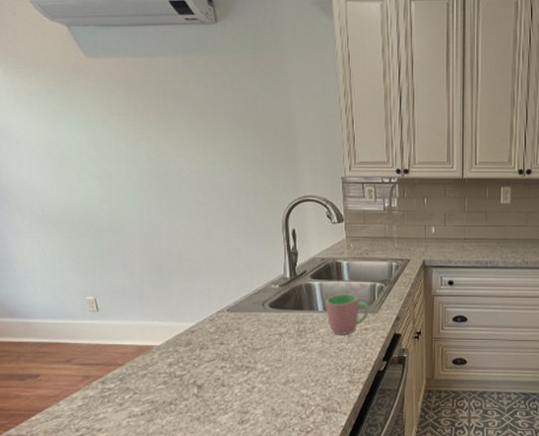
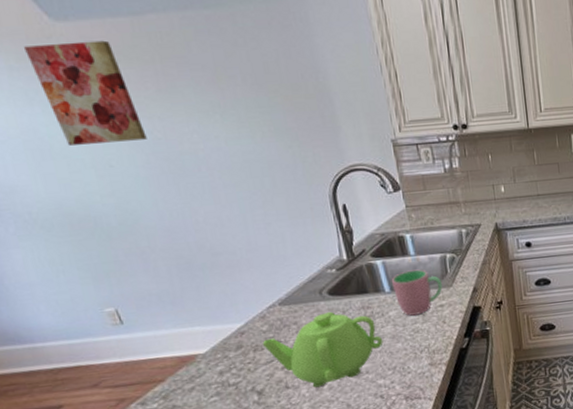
wall art: none [62,75,142,158] -> present [24,40,147,146]
teapot: none [208,322,311,389] -> present [262,311,384,388]

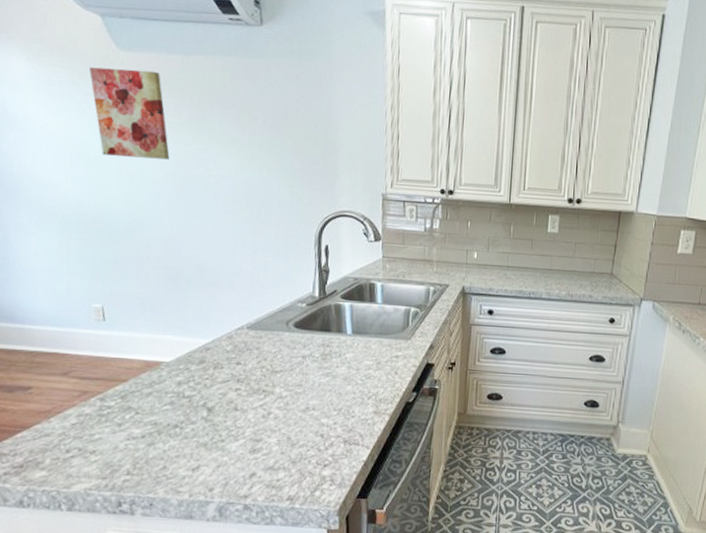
teapot: present [262,311,384,388] -> none [223,343,335,415]
cup: present [391,269,442,316] -> none [354,317,402,362]

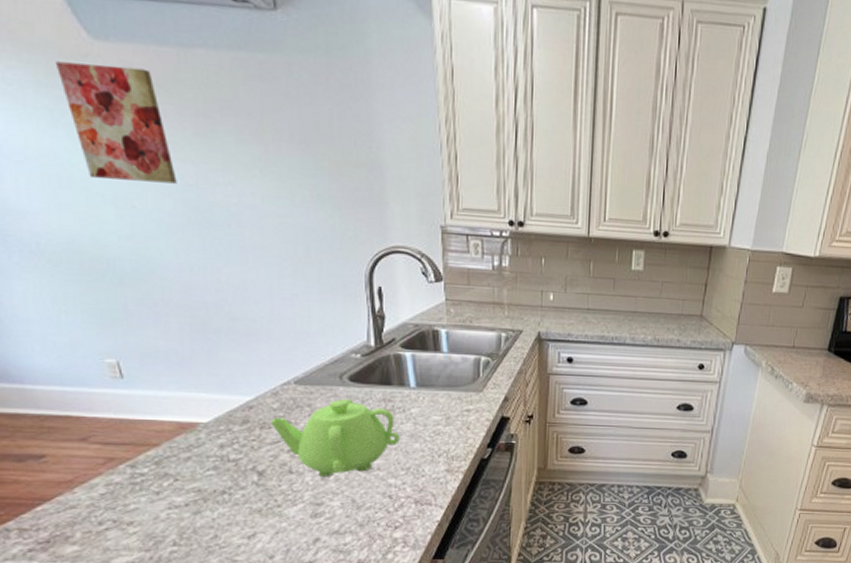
teapot: none [223,343,335,415] -> present [270,398,400,477]

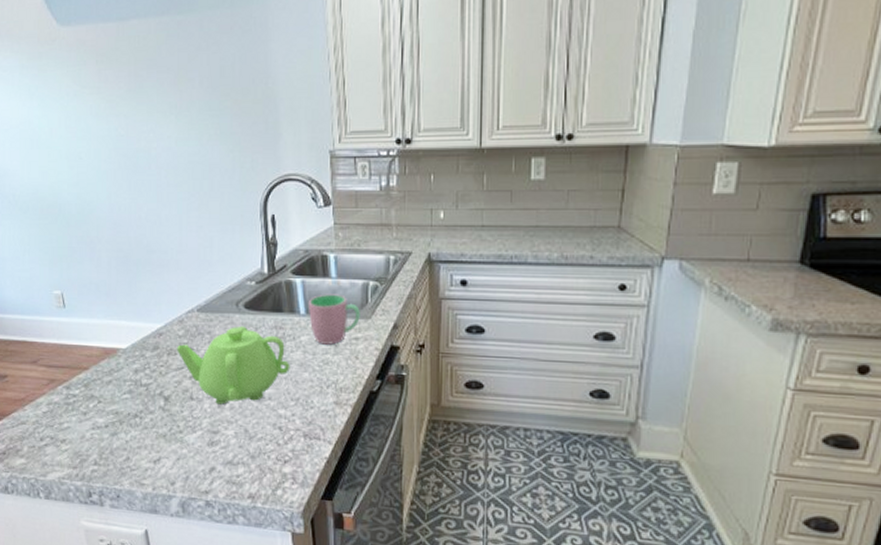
wall art: present [56,61,177,184] -> none [35,43,112,137]
cup: none [418,368,472,417] -> present [308,294,360,345]

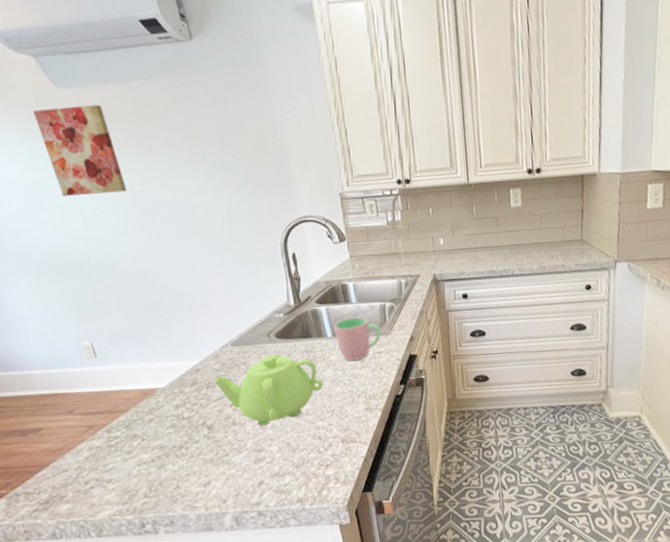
wall art: none [35,43,112,137] -> present [33,104,127,196]

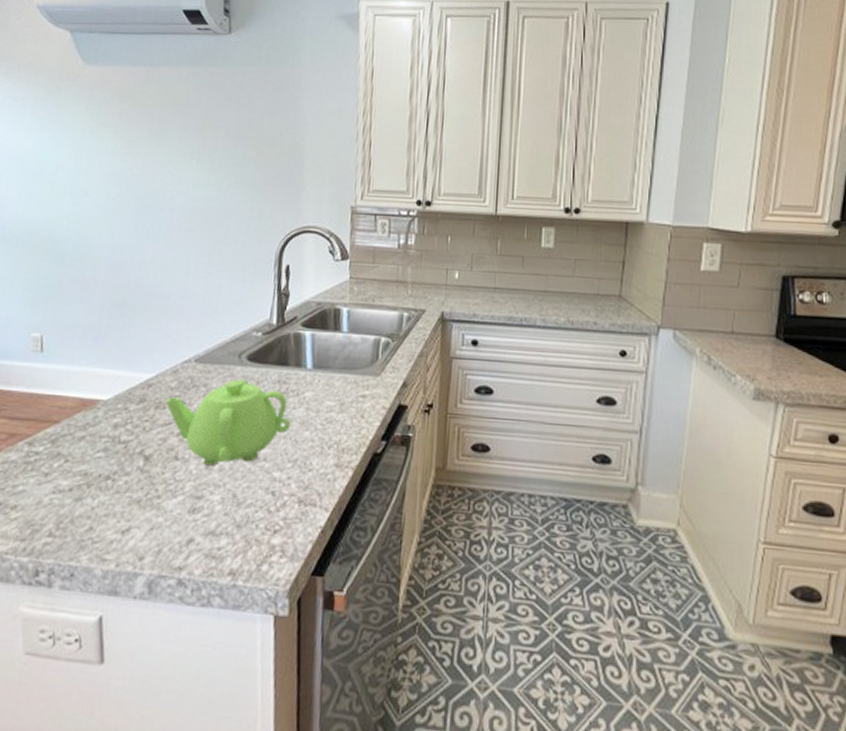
wall art: present [33,104,127,196] -> none [53,82,127,175]
cup: present [333,316,381,361] -> none [315,348,370,402]

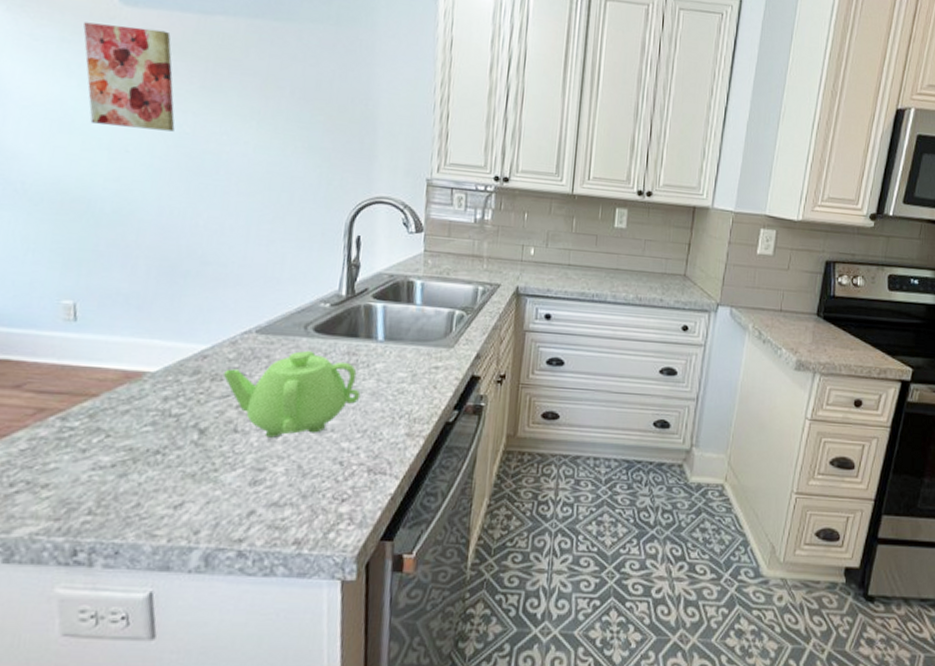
wall art: none [53,82,127,175] -> present [83,22,175,132]

